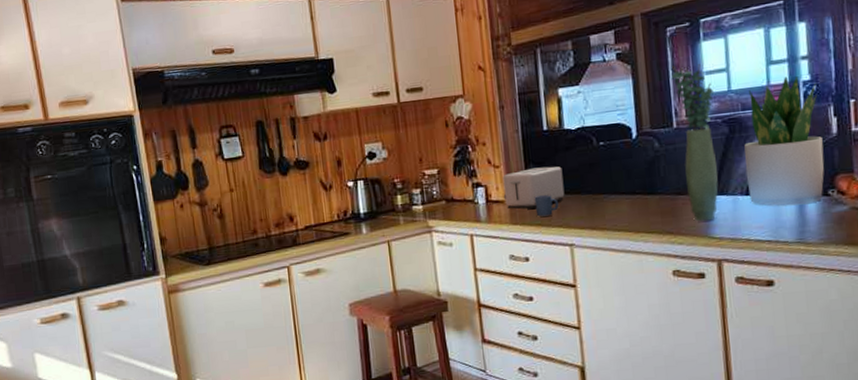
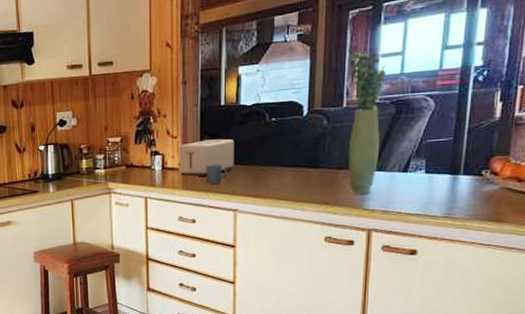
planter: present [744,76,825,207] -> none [405,61,488,184]

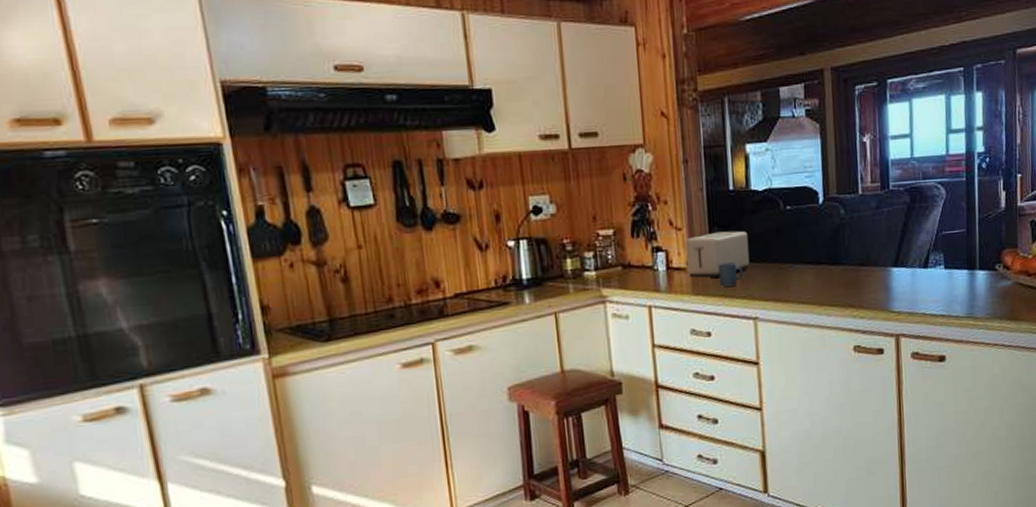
vase: present [348,47,387,194] -> none [859,127,899,295]

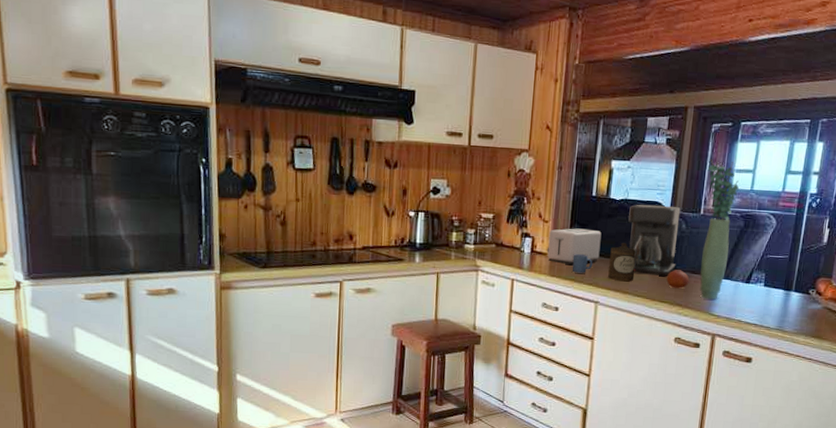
canister: none [761,241,794,289] -> present [608,243,637,282]
coffee maker: none [776,189,841,276] -> present [628,204,681,276]
fruit: none [832,264,859,287] -> present [666,270,690,289]
vase: none [859,127,899,295] -> present [700,159,740,300]

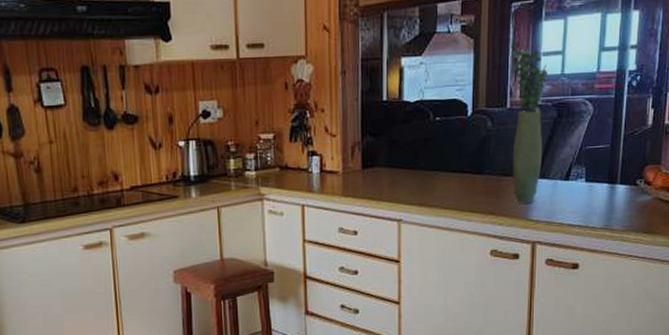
toaster: present [546,228,602,266] -> none [337,139,398,182]
mug: present [572,254,593,274] -> none [368,168,391,191]
canister: present [608,243,637,282] -> none [409,150,439,194]
coffee maker: present [628,204,681,276] -> none [426,102,485,183]
fruit: present [666,270,690,289] -> none [475,174,501,195]

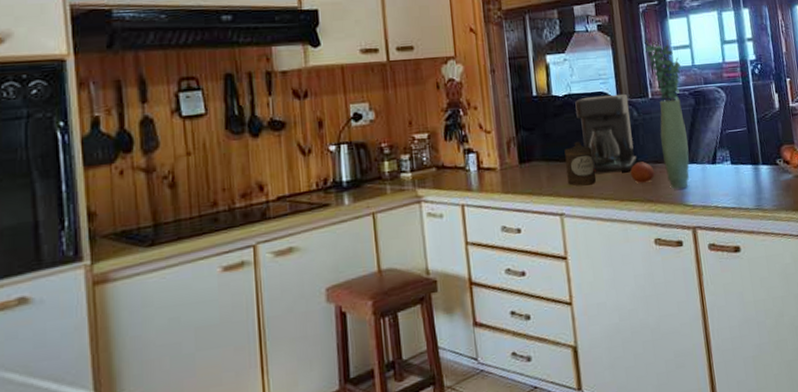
canister: none [409,150,439,194] -> present [564,142,596,186]
coffee maker: none [426,102,485,183] -> present [575,93,637,174]
fruit: none [475,174,501,195] -> present [630,161,655,183]

